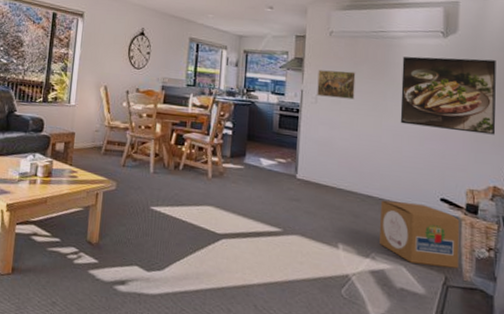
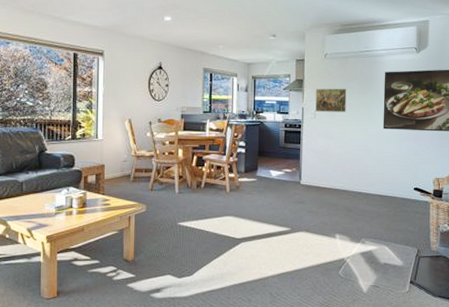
cardboard box: present [380,200,460,269] -> none [368,194,429,242]

